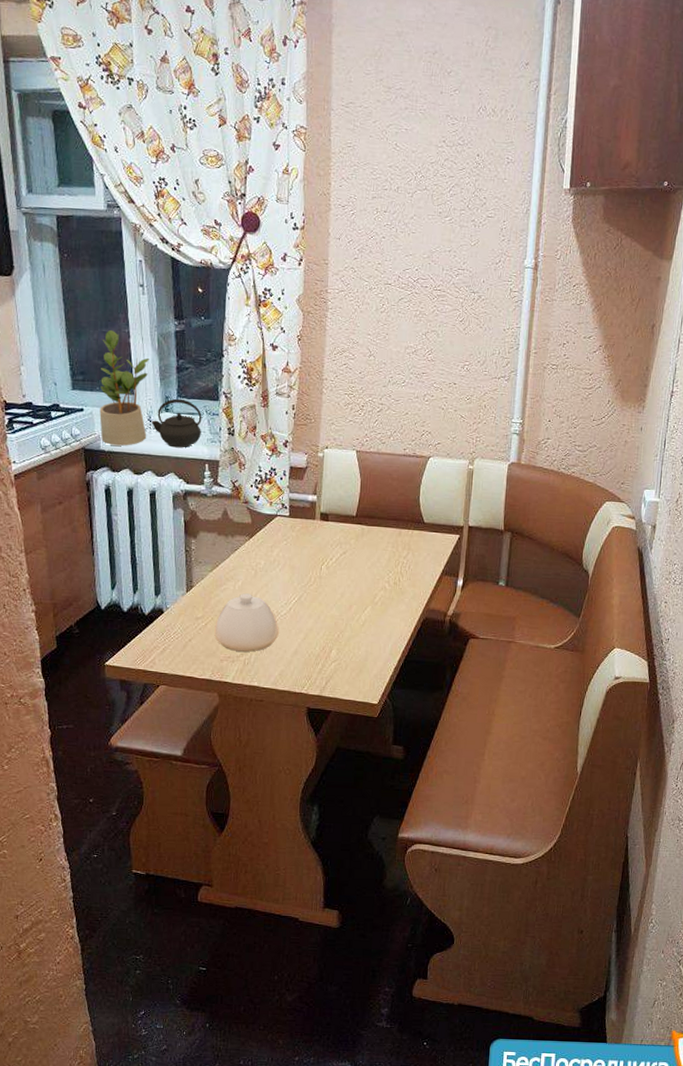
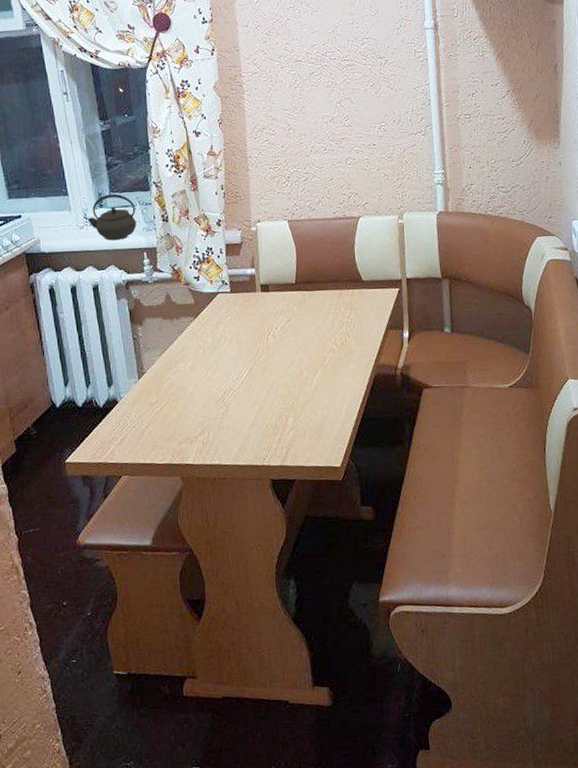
potted plant: present [99,330,150,447] -> none [32,138,85,247]
sugar bowl: present [214,593,279,652] -> none [170,373,234,432]

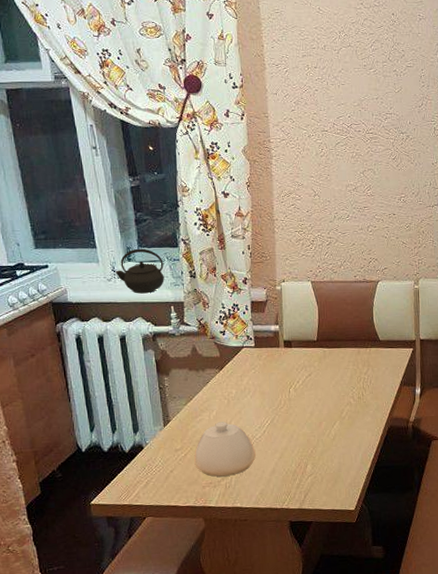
sugar bowl: none [170,373,234,432] -> present [194,422,256,477]

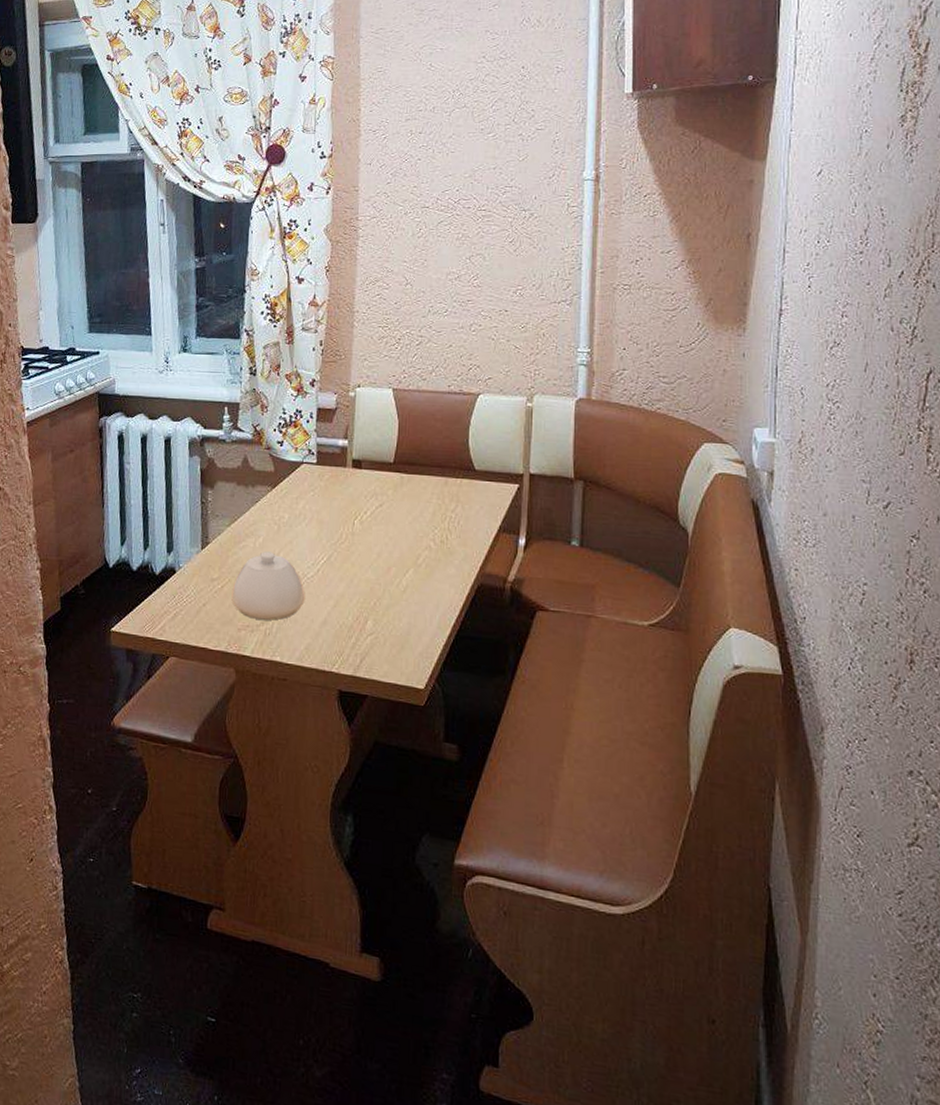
kettle: present [115,248,164,294] -> none [168,338,222,390]

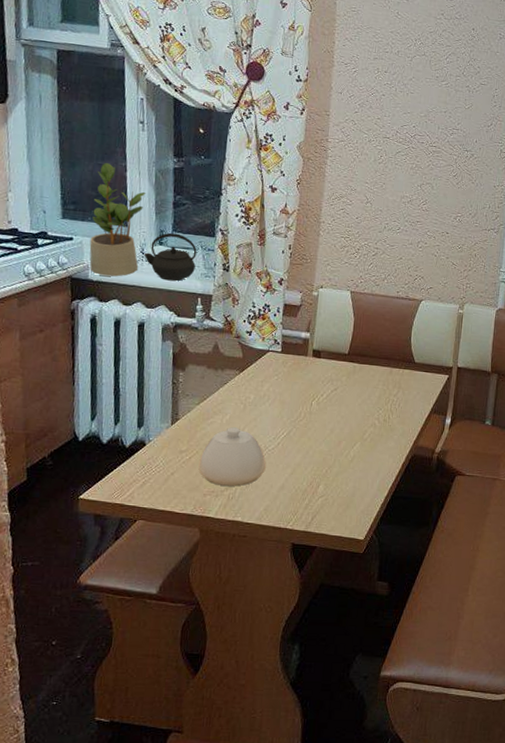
potted plant: none [115,271,169,390] -> present [89,163,146,277]
kettle: none [168,338,222,390] -> present [144,232,197,281]

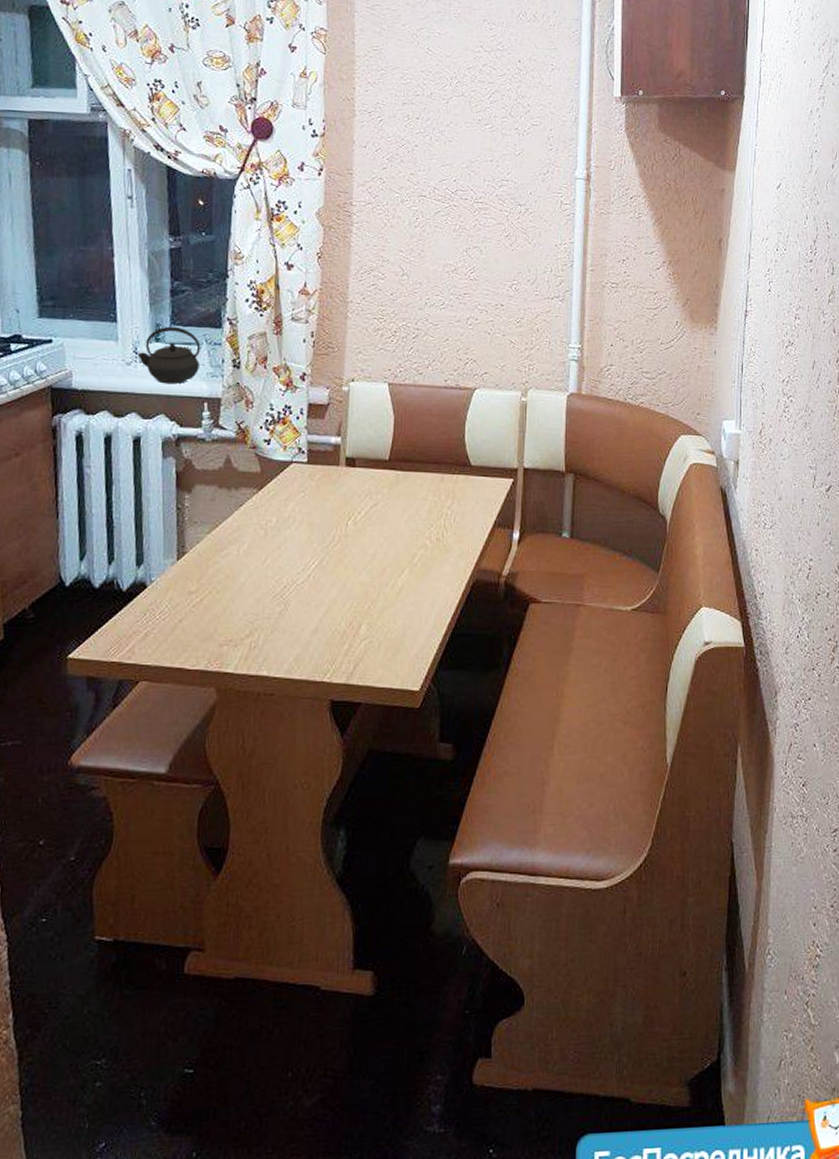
potted plant: present [89,163,146,277] -> none [72,248,138,384]
sugar bowl: present [198,427,266,487] -> none [212,559,295,632]

